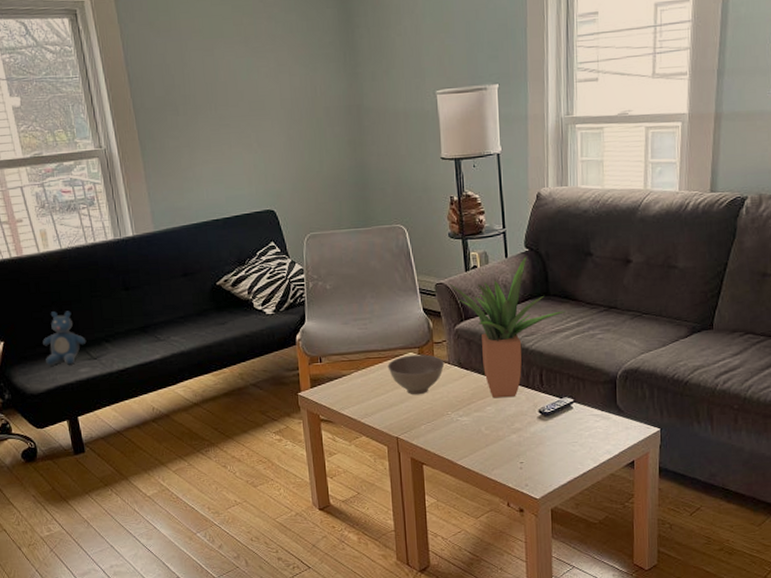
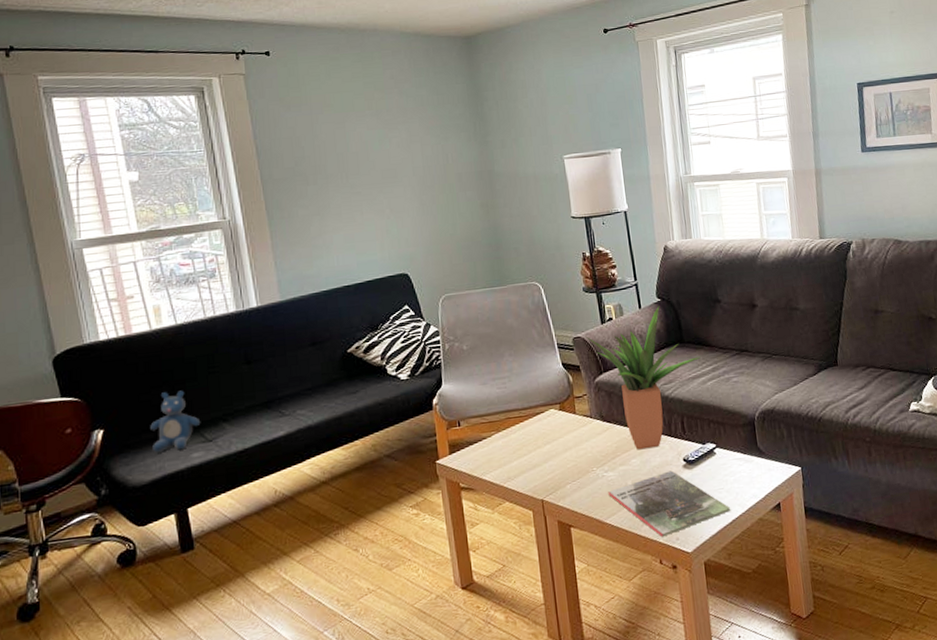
bowl: present [387,354,445,395] -> none [529,410,587,454]
magazine: none [461,421,582,482] -> present [608,470,730,538]

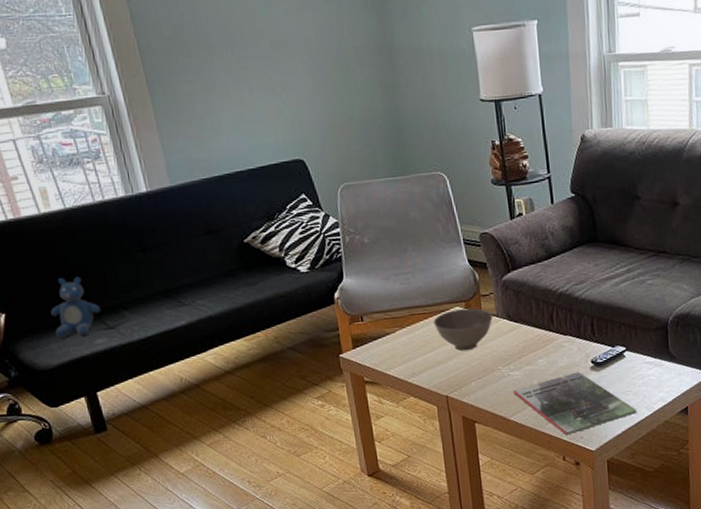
bowl: none [529,410,587,454] -> present [433,308,493,351]
potted plant: present [585,306,701,450] -> none [493,201,615,351]

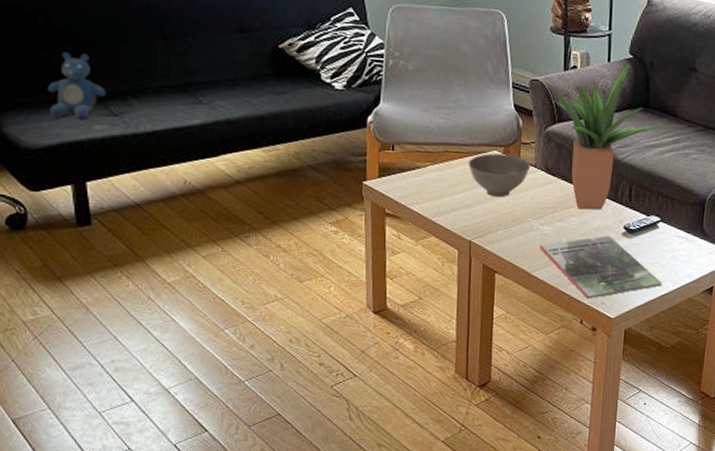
potted plant: none [493,201,615,351] -> present [544,63,663,210]

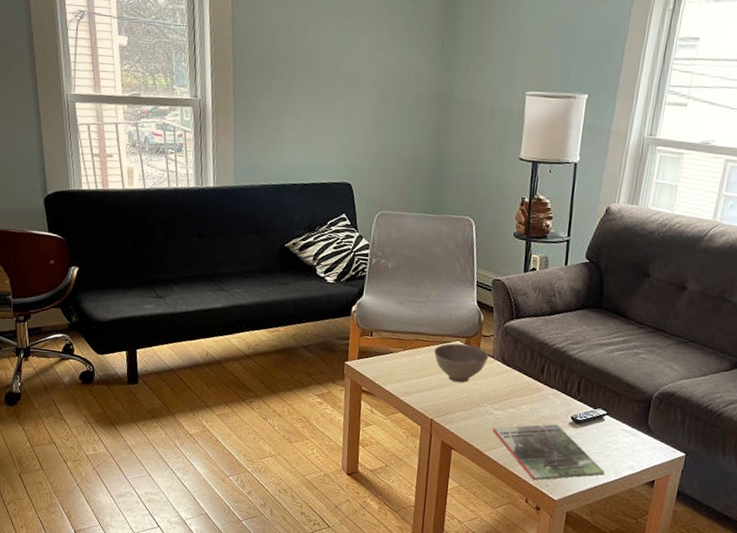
stuffed animal: present [48,52,107,119] -> none [115,247,155,300]
potted plant: present [544,63,663,210] -> none [505,267,615,400]

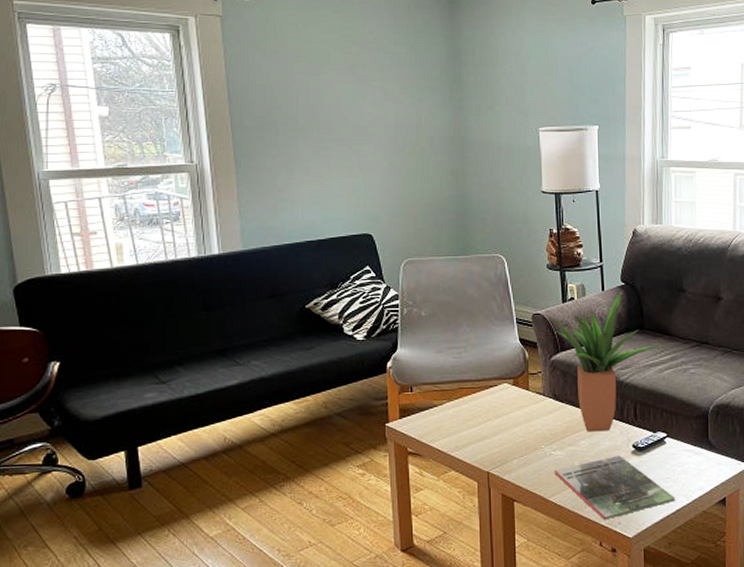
bowl: present [434,343,489,383] -> none [481,385,540,428]
potted plant: none [505,267,615,400] -> present [545,290,660,432]

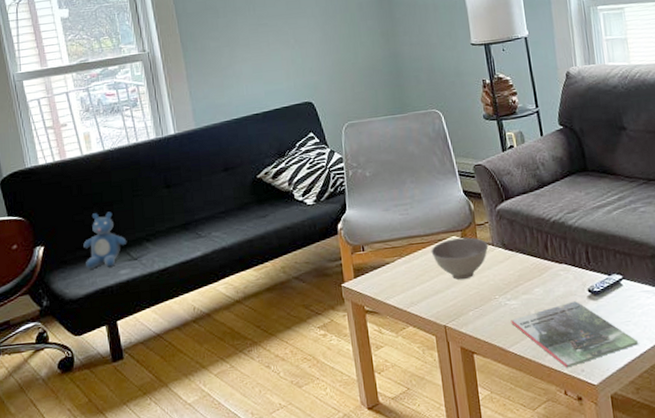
stuffed animal: none [106,330,156,390] -> present [83,211,127,269]
bowl: none [481,385,540,428] -> present [431,237,489,280]
potted plant: present [545,290,660,432] -> none [486,133,606,279]

